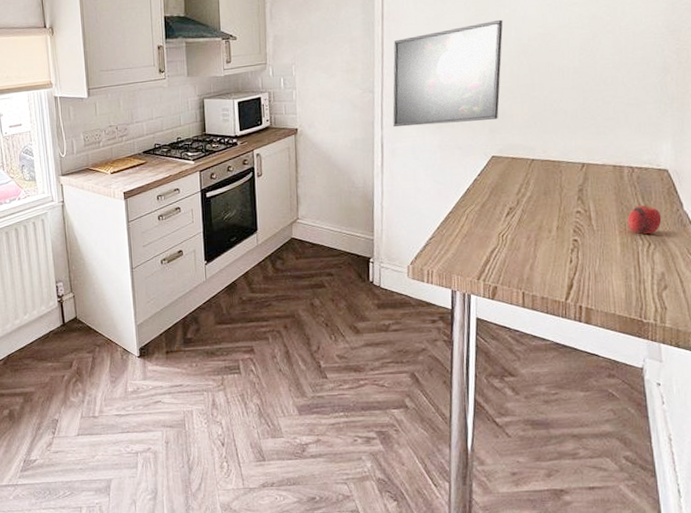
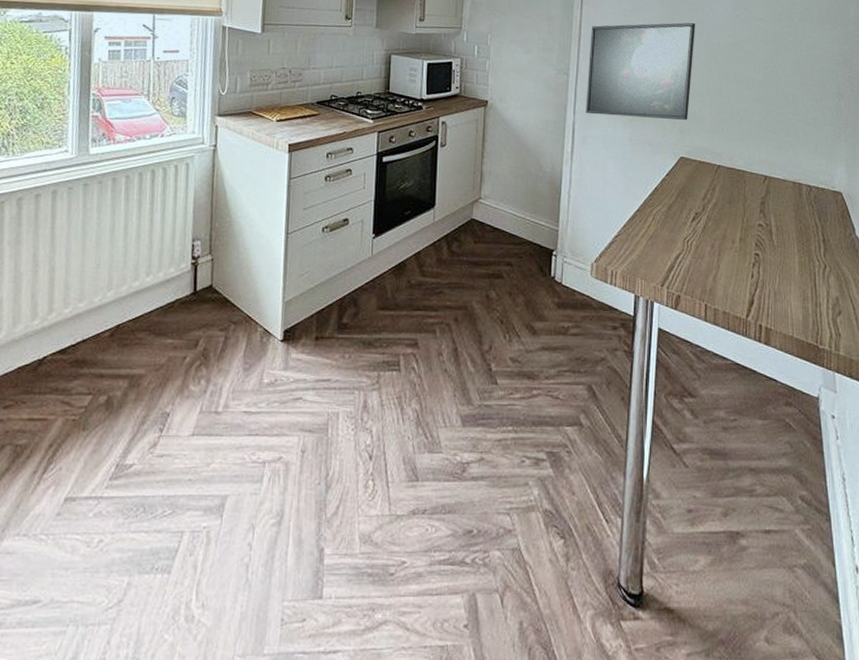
fruit: present [627,205,662,234] -> none [805,225,836,255]

